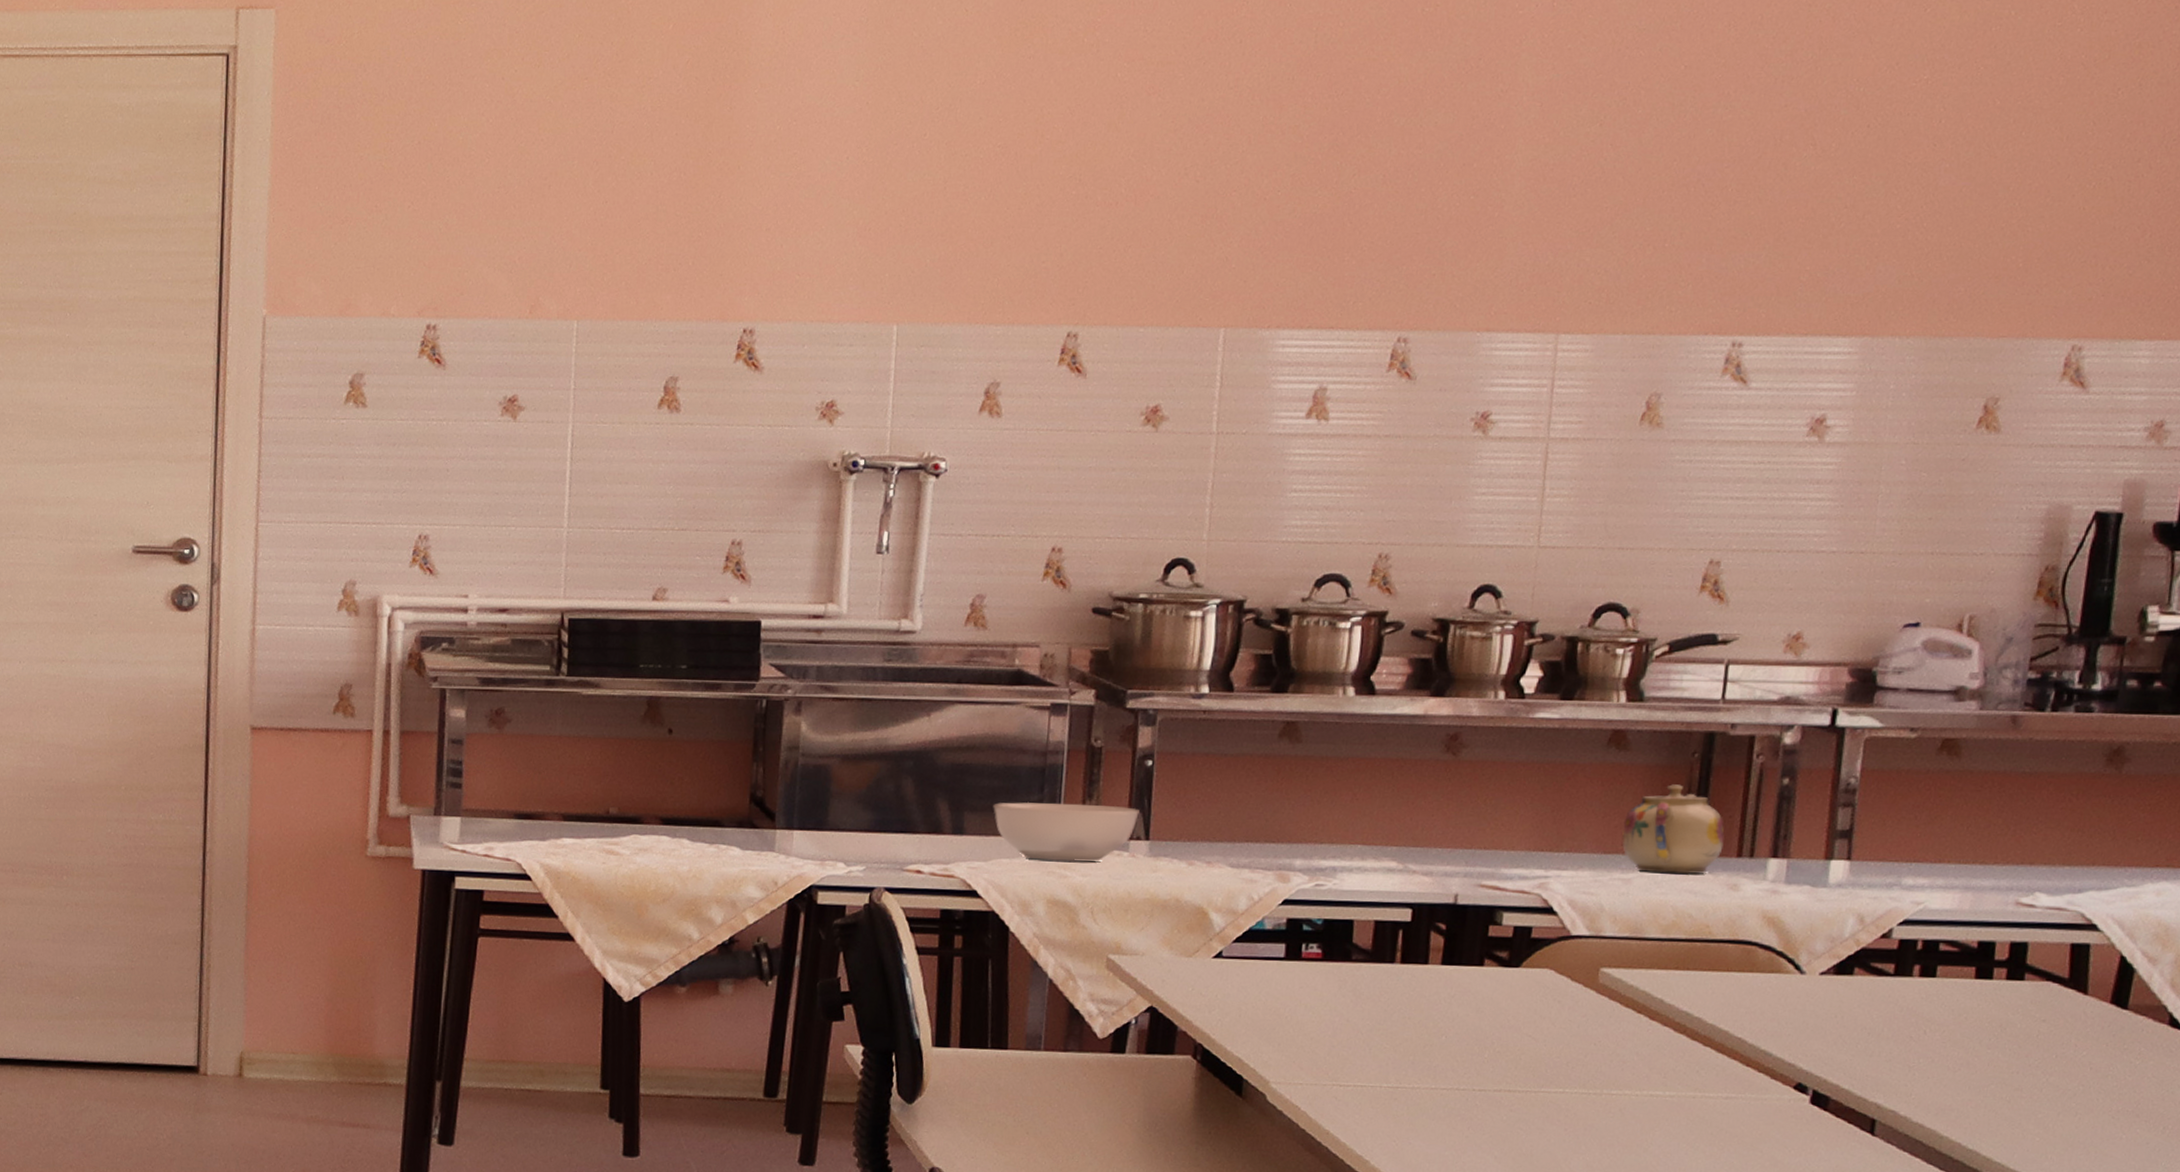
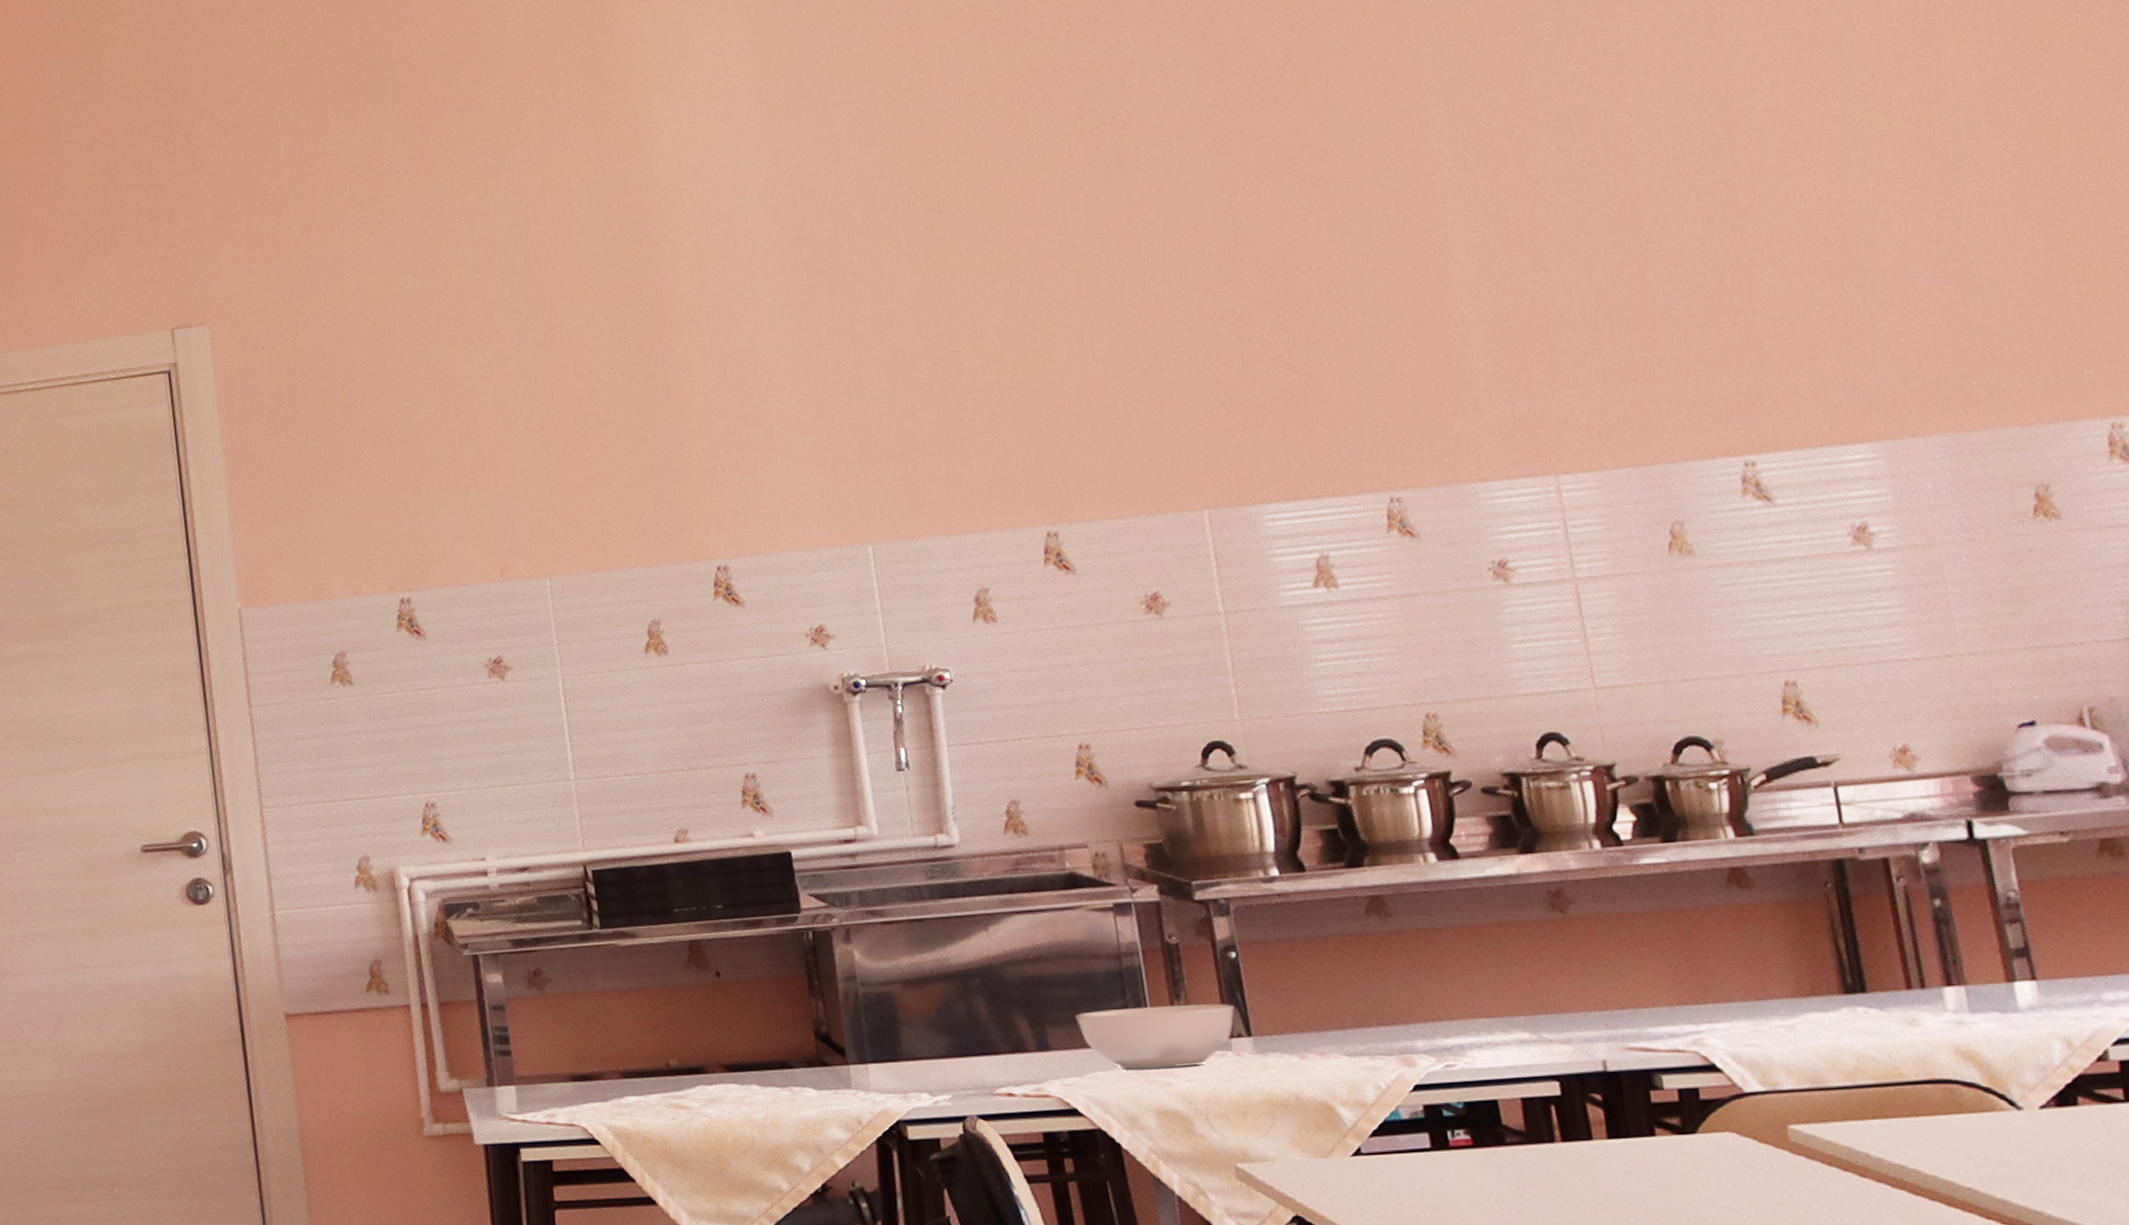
teapot: present [1621,784,1725,874] -> none [1768,918,1889,1015]

